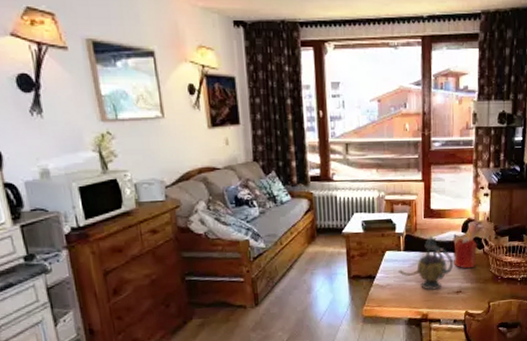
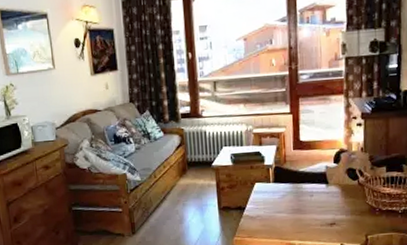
teapot: present [398,236,454,290] -> none [268,167,326,222]
candle: present [454,237,477,269] -> none [325,168,351,201]

